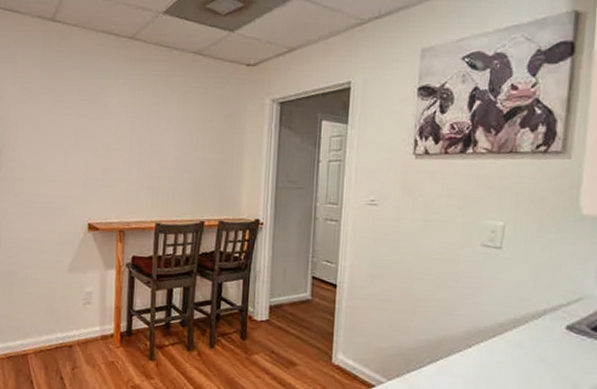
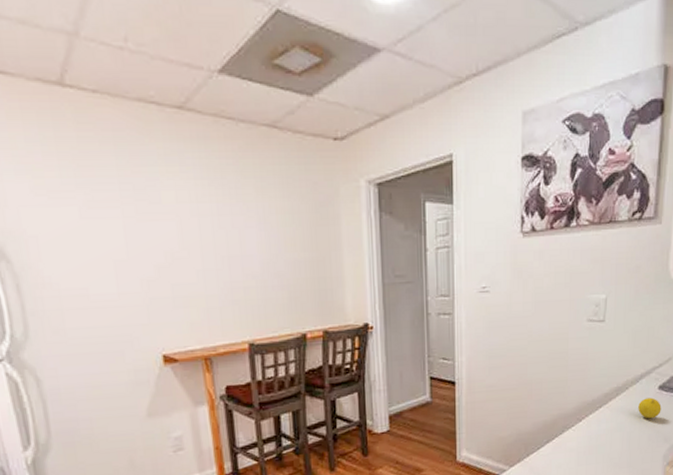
fruit: none [540,336,570,361] -> present [638,397,662,419]

